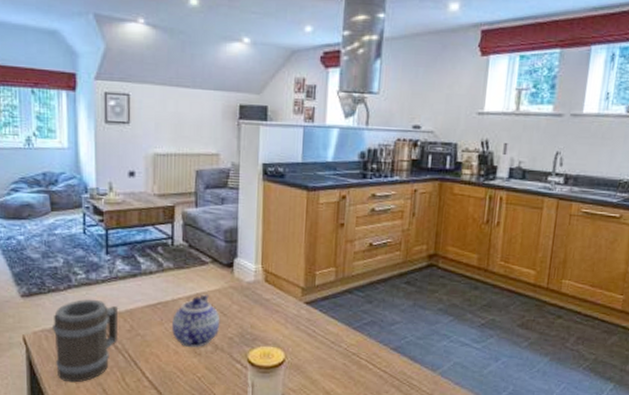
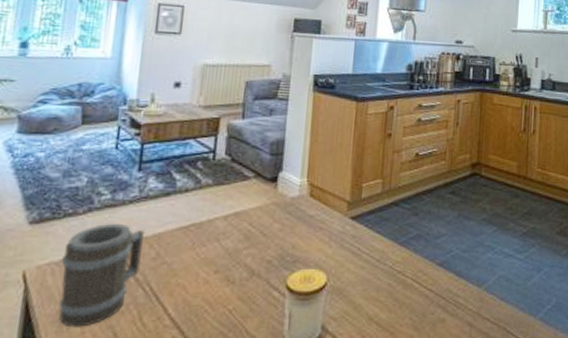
teapot: present [172,294,220,347] -> none [204,212,259,274]

